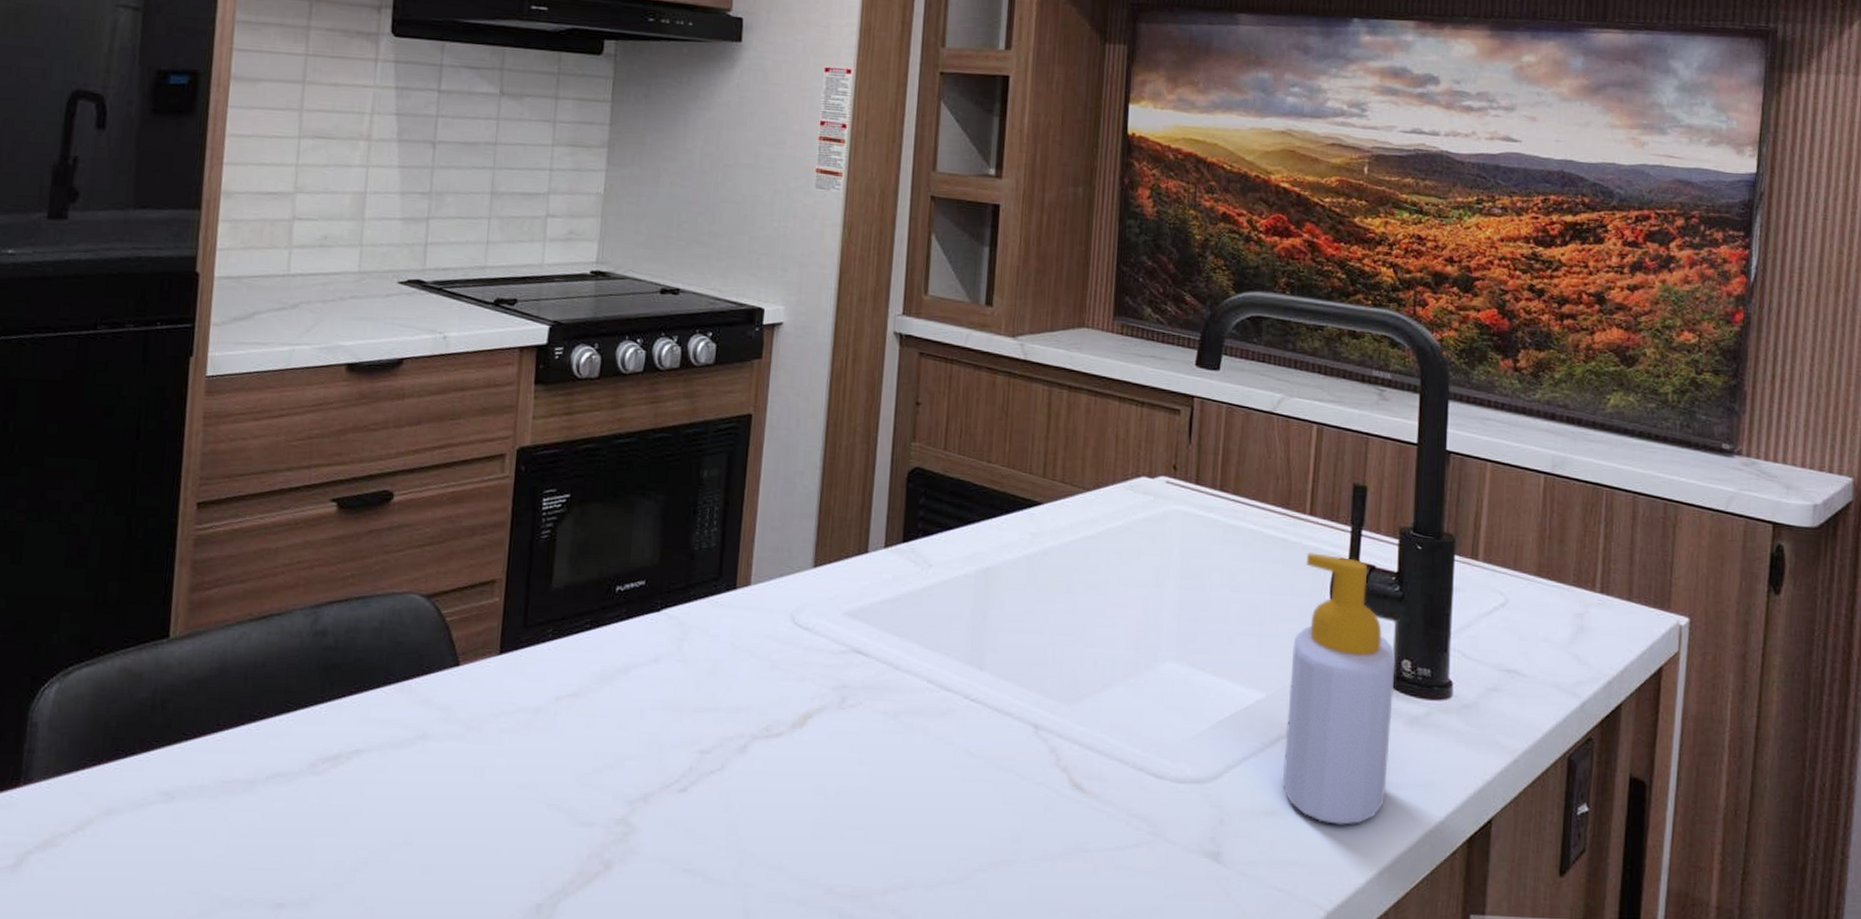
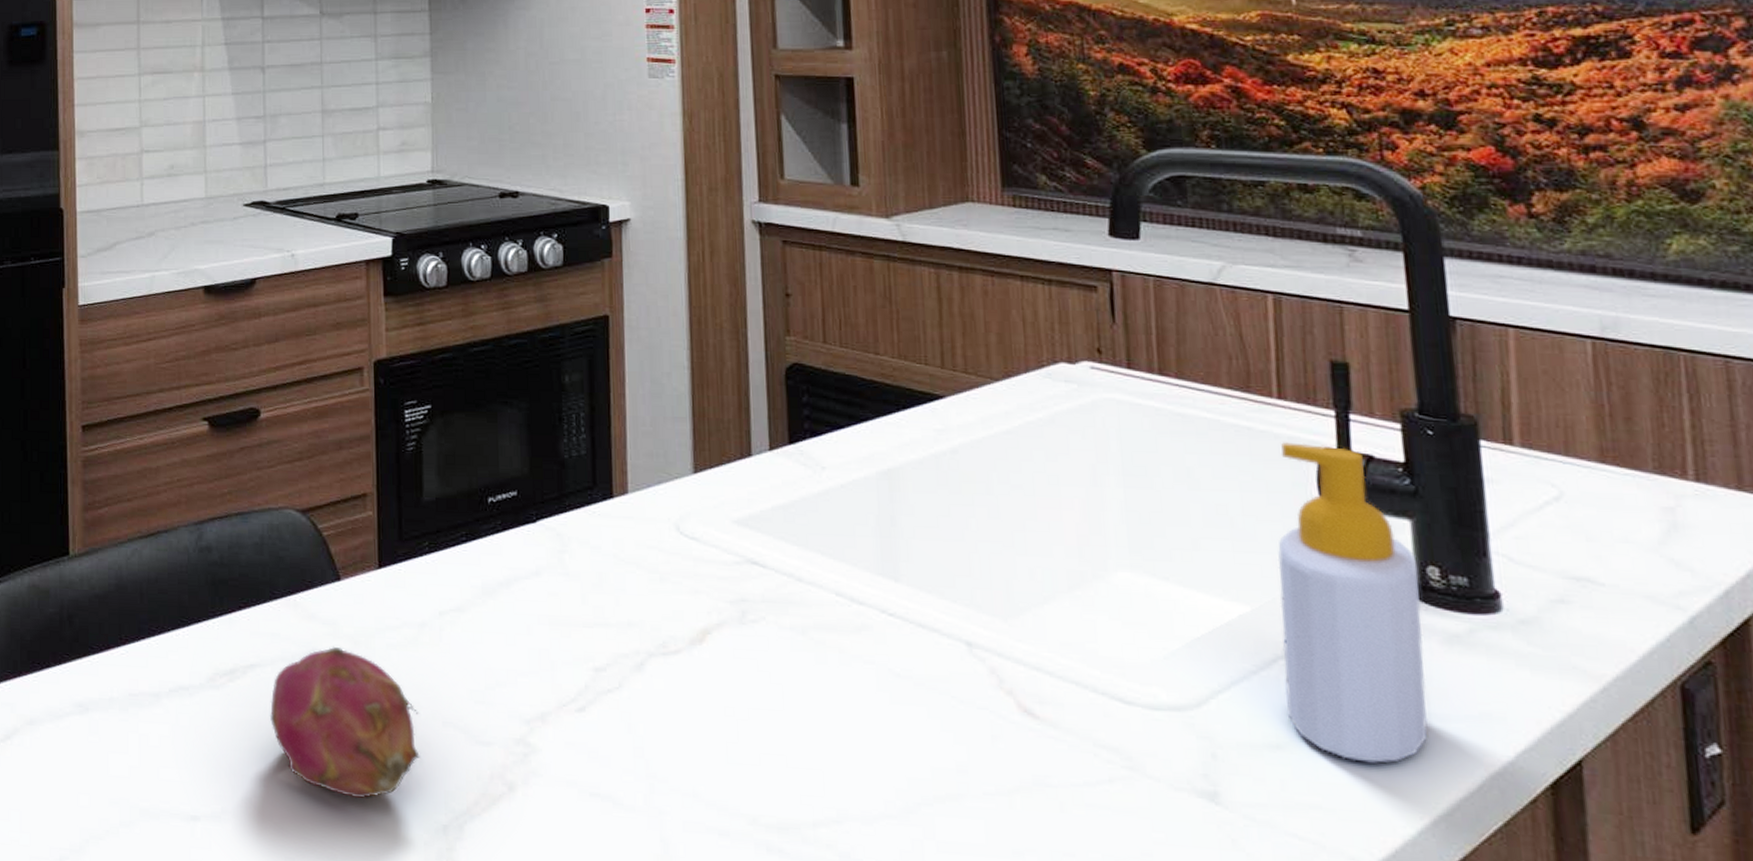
fruit: none [371,731,525,880] -> present [270,646,420,798]

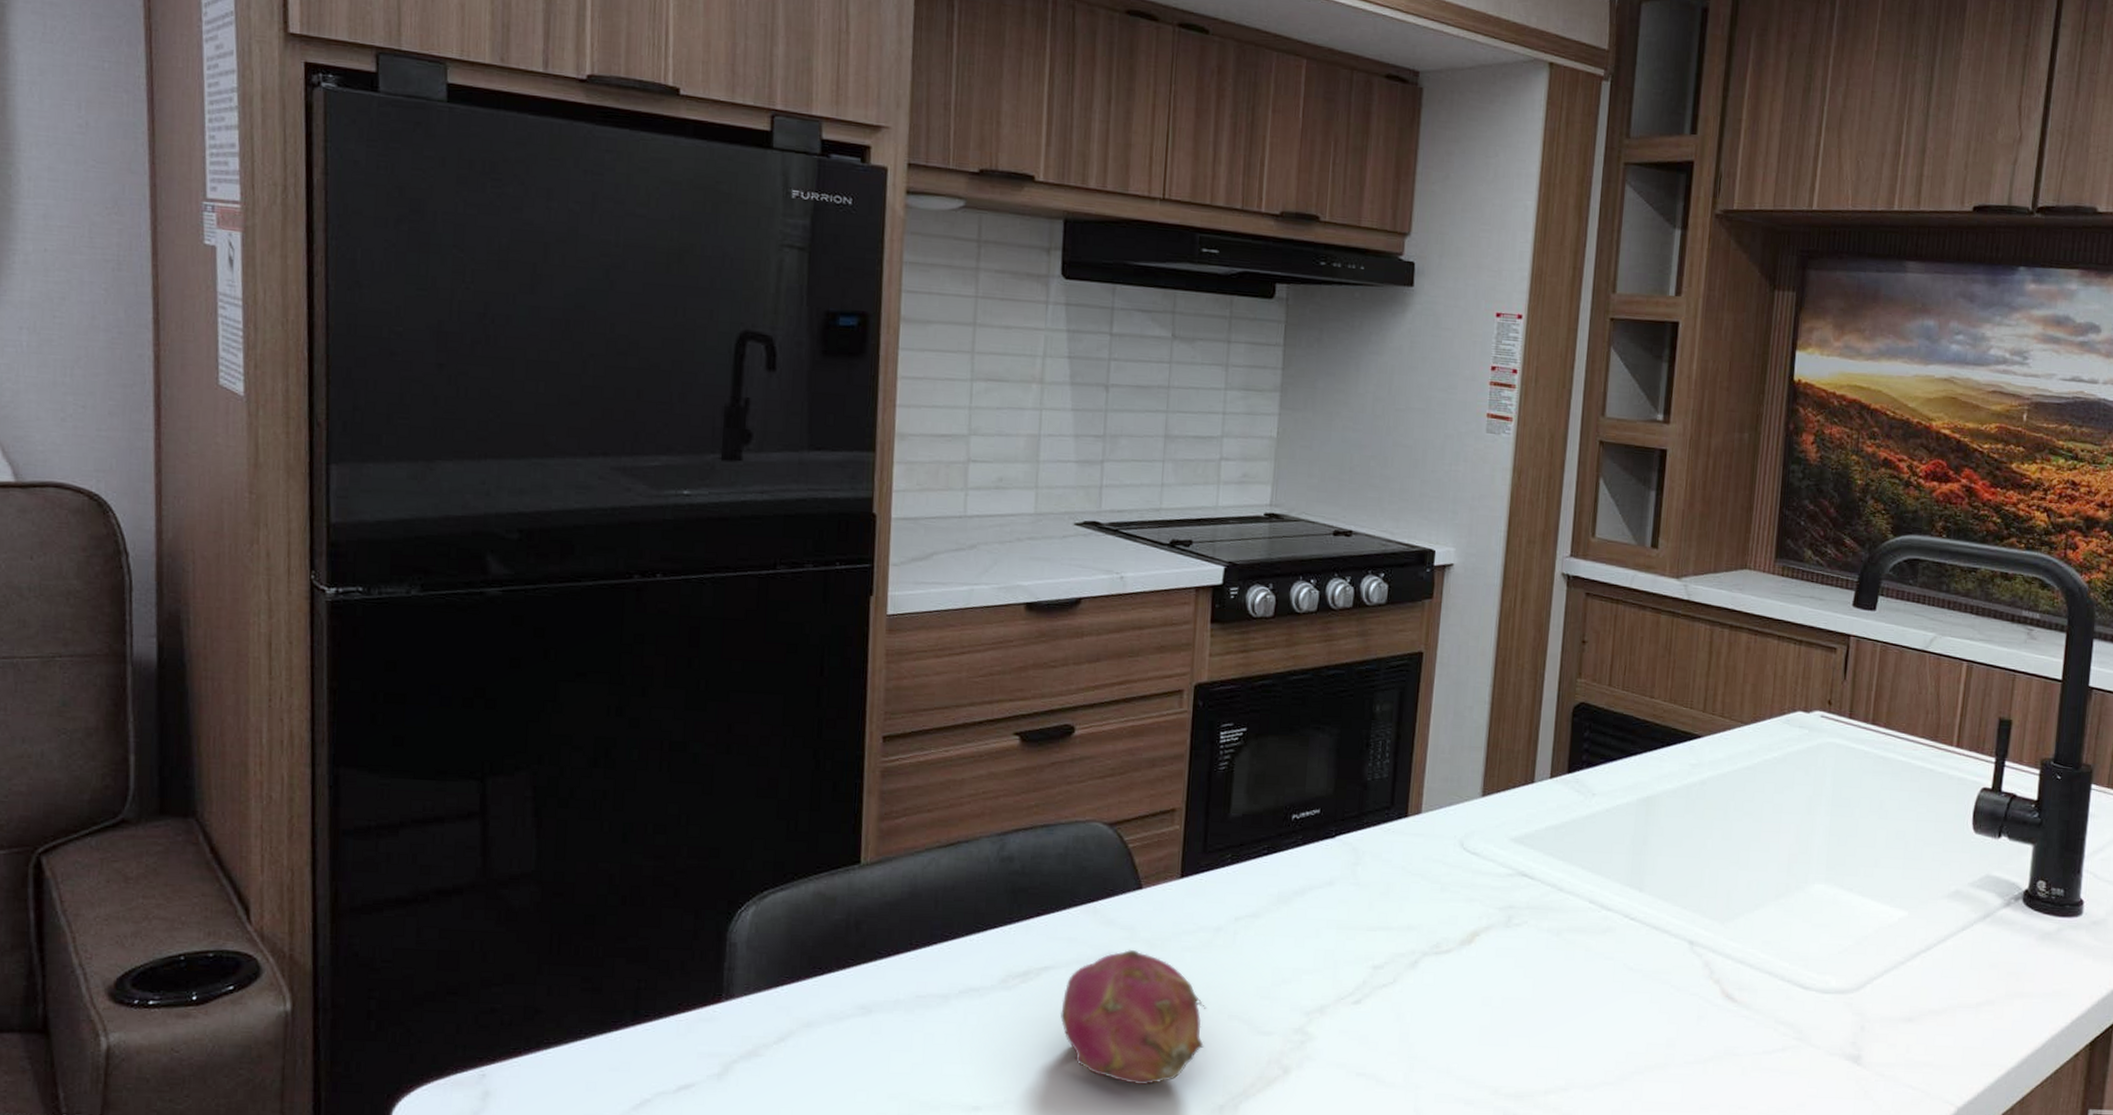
soap bottle: present [1277,442,1429,763] -> none [1921,782,2032,1030]

